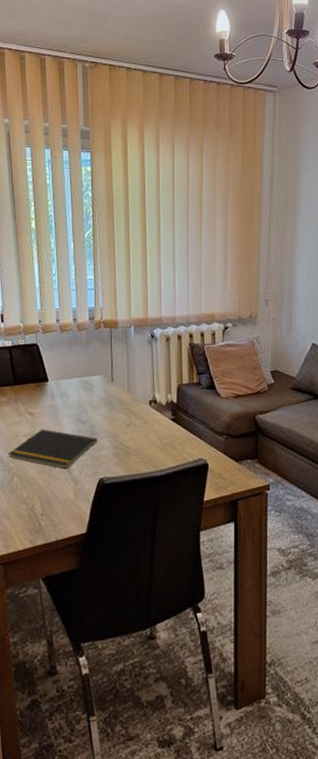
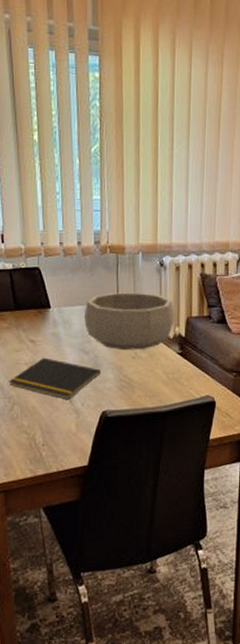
decorative bowl: none [81,364,166,419] -> present [84,292,175,351]

